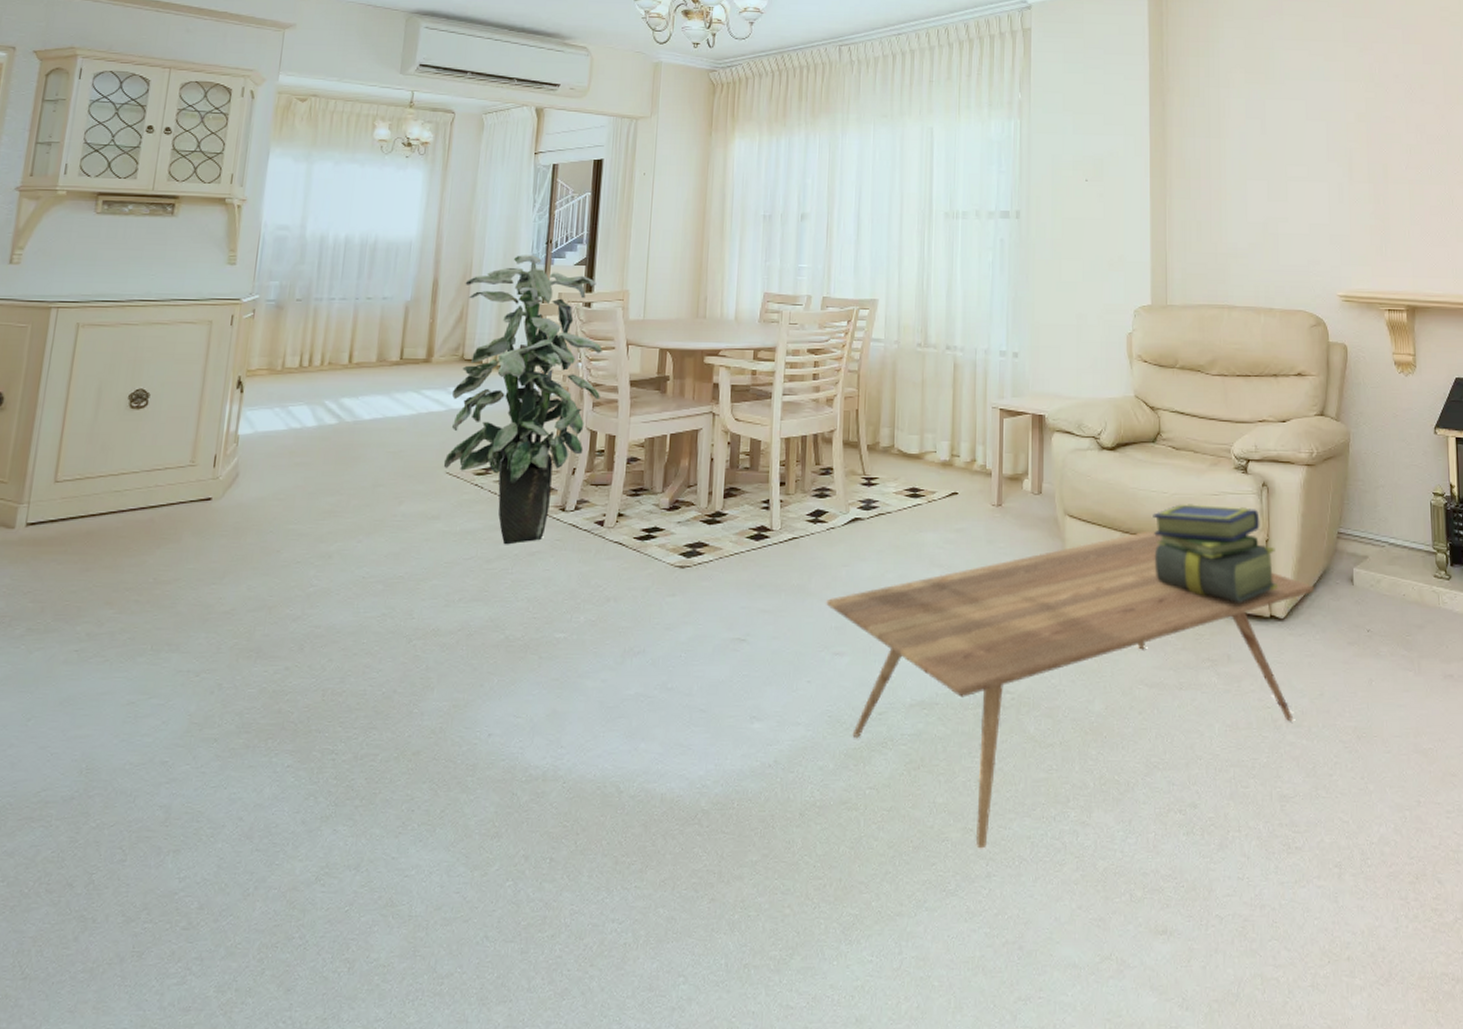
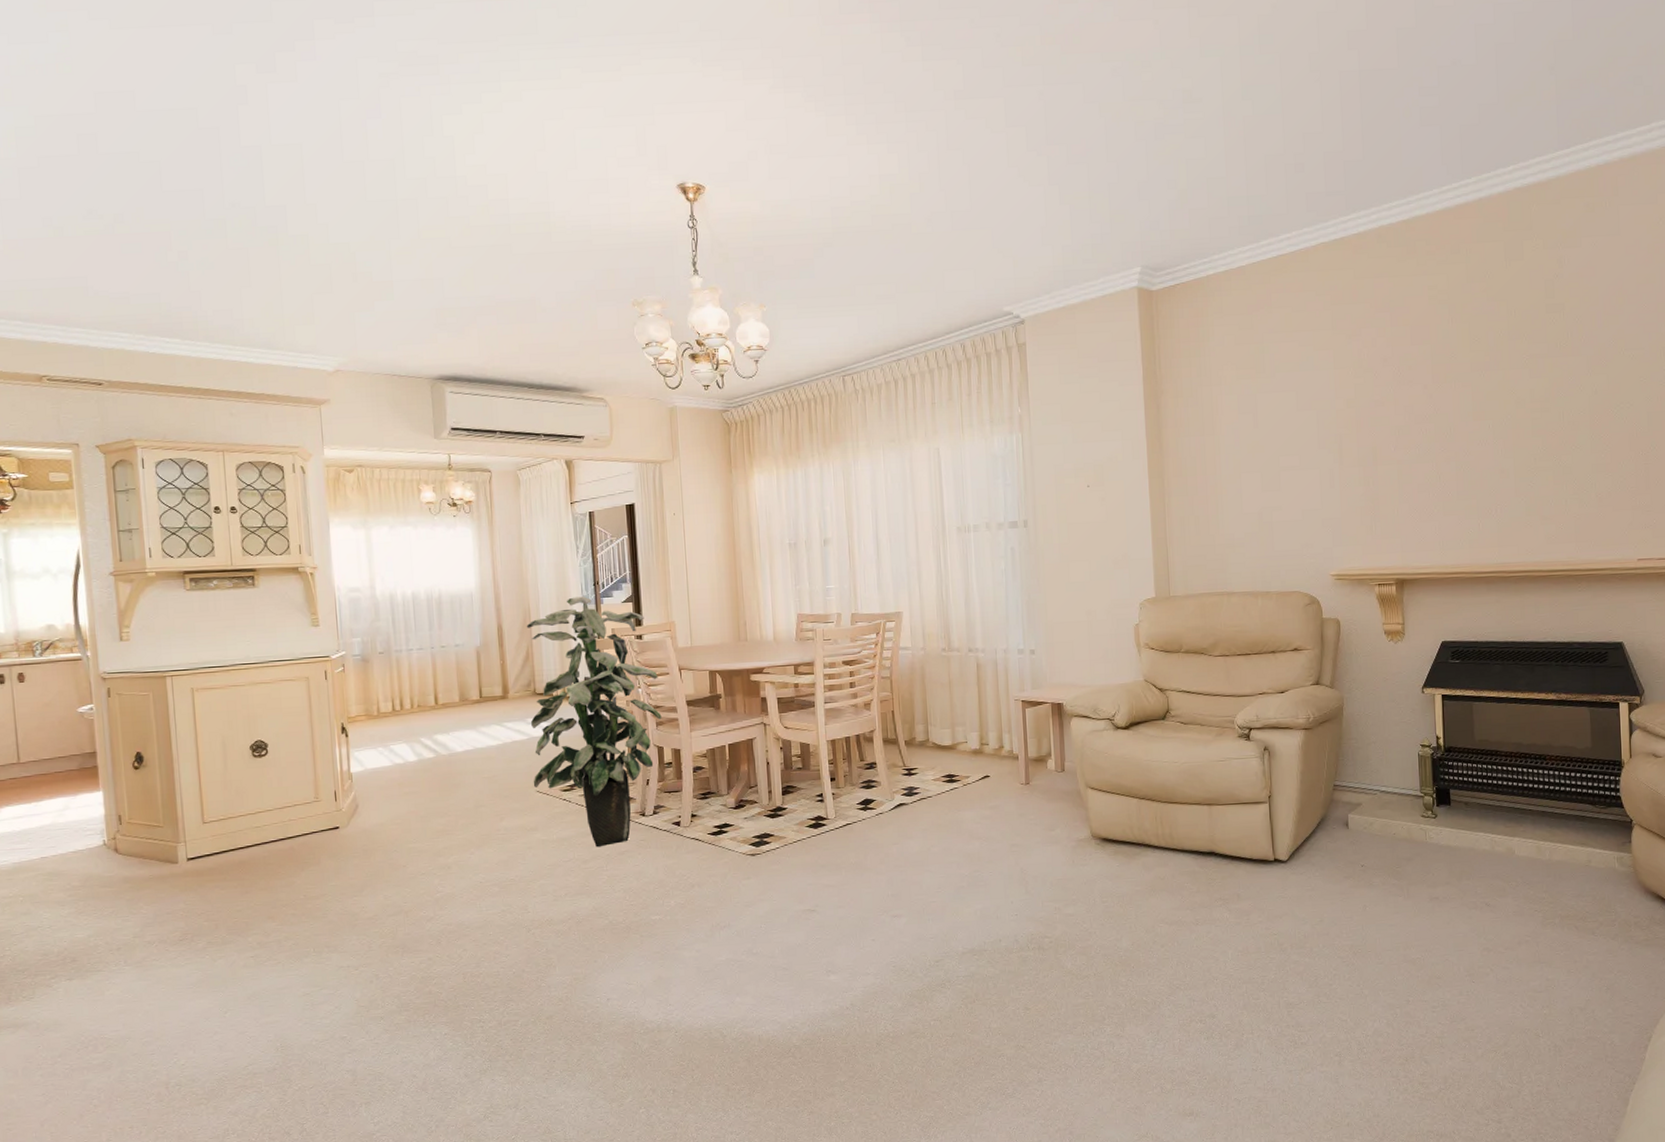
coffee table: present [826,531,1314,849] -> none [882,795,1313,1061]
stack of books: present [1153,504,1279,602] -> none [1165,770,1281,850]

